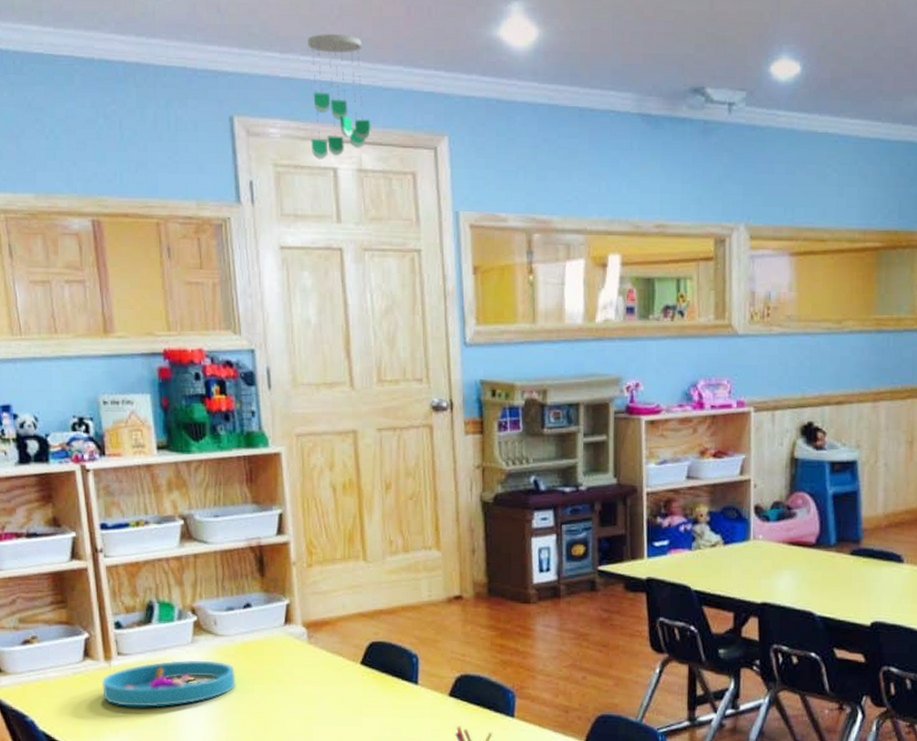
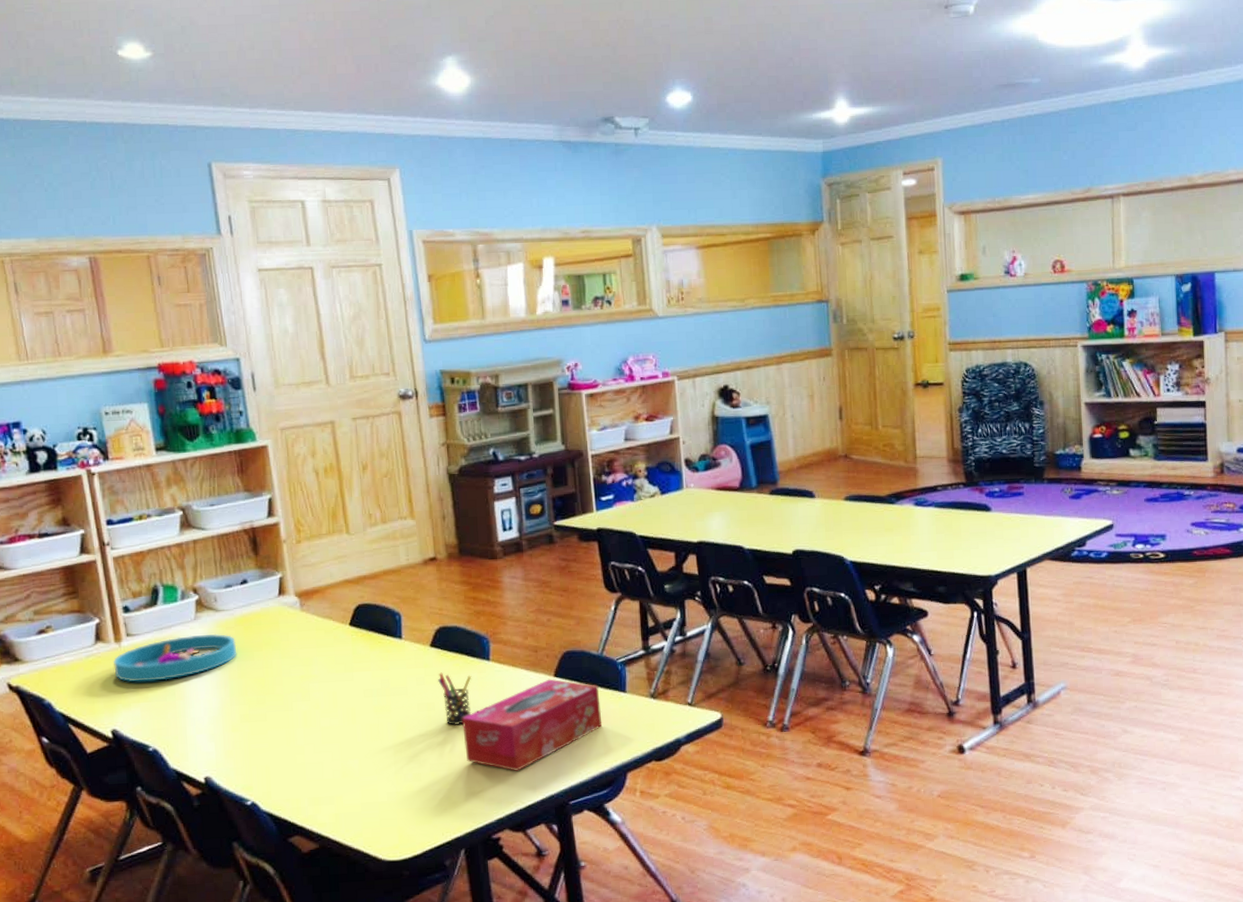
ceiling mobile: present [308,34,371,159] -> none [273,90,332,194]

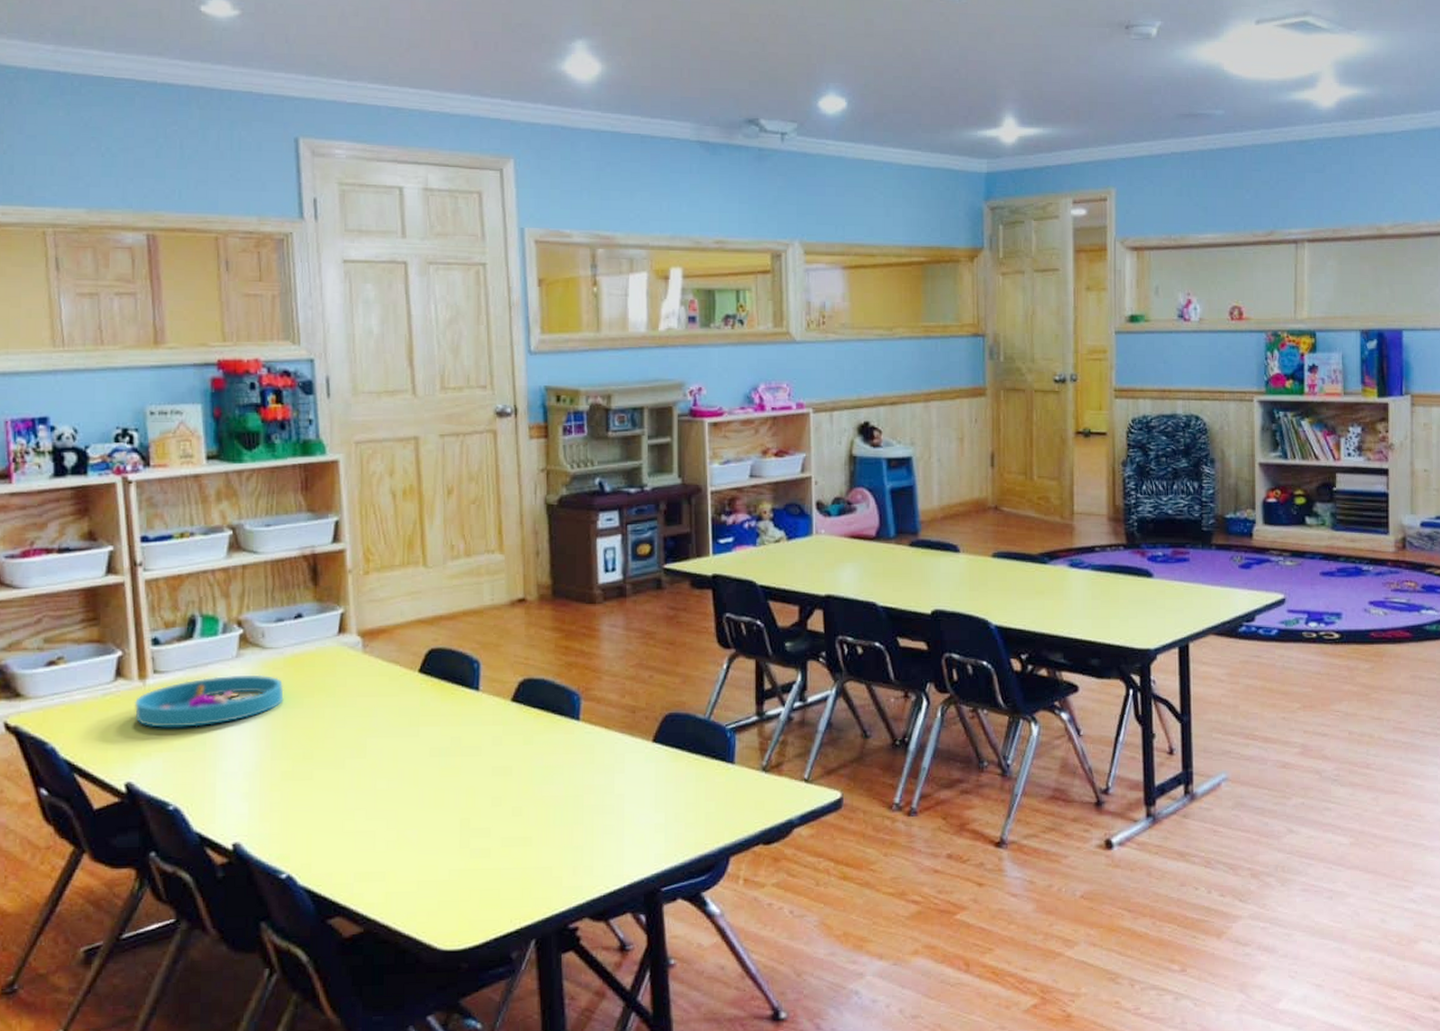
pen holder: present [438,672,472,726] -> none [518,731,558,795]
tissue box: present [462,678,603,771] -> none [543,744,705,850]

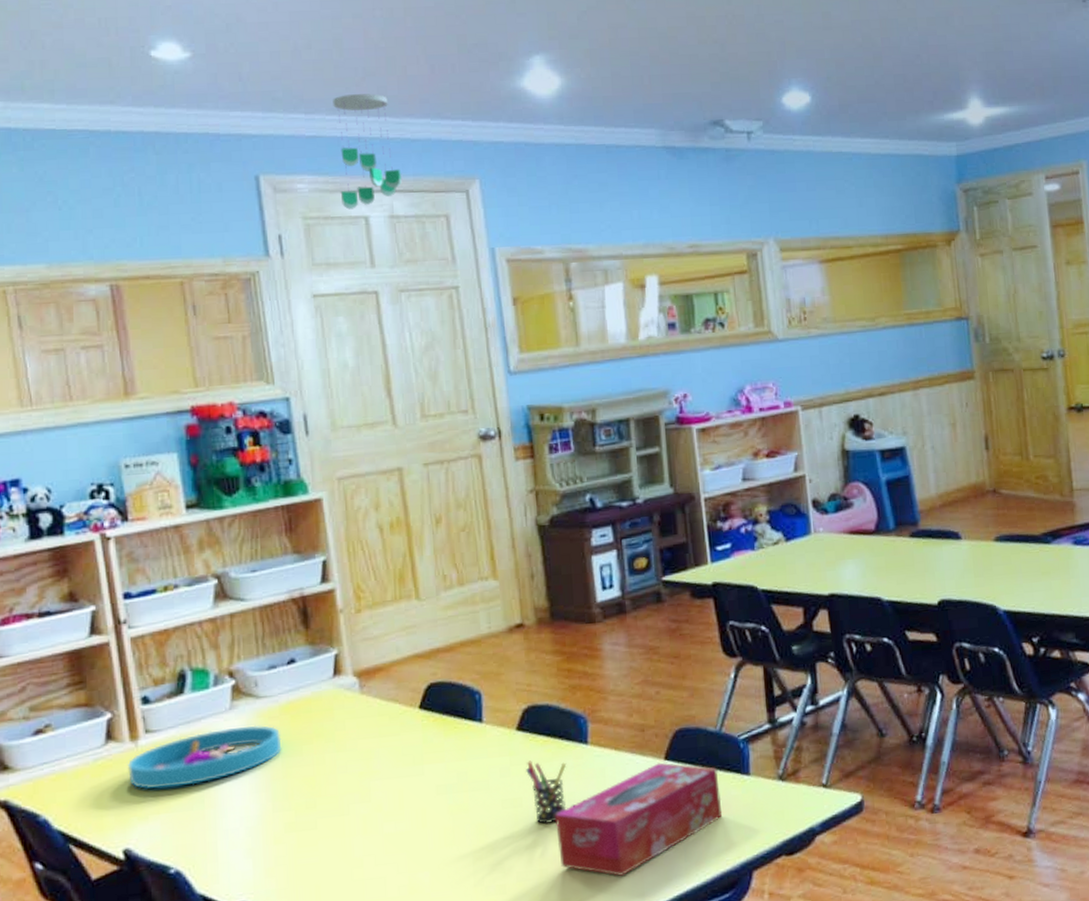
ceiling mobile: none [376,64,438,179] -> present [333,94,401,210]
pen holder: none [518,731,558,795] -> present [526,760,567,825]
tissue box: none [543,744,705,850] -> present [555,762,723,876]

